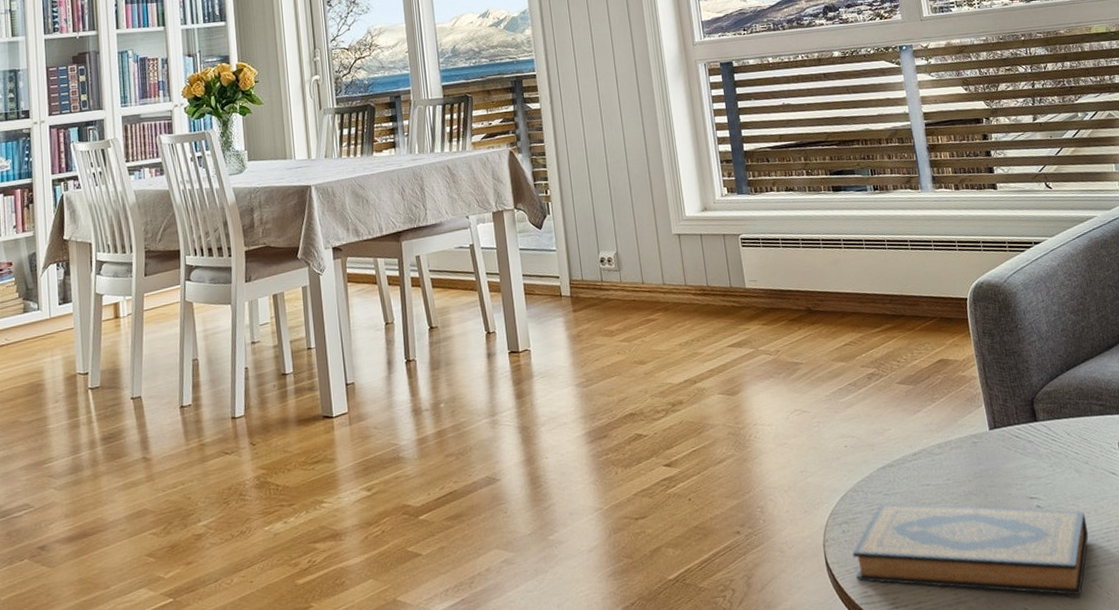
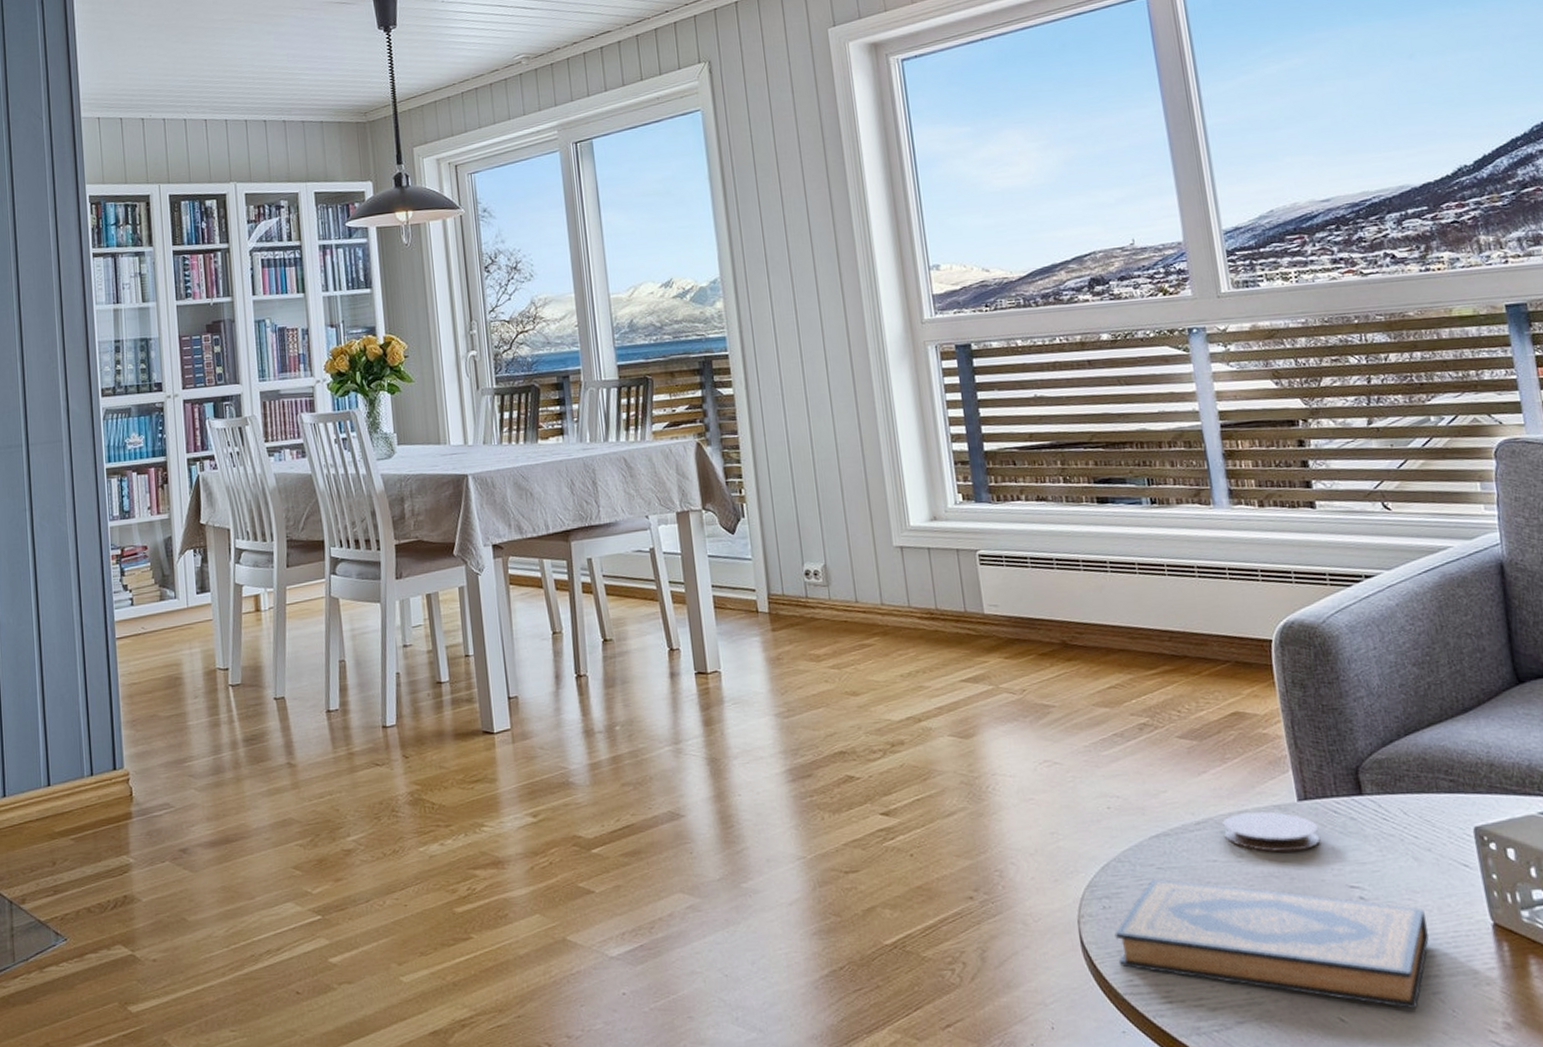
coaster: none [933,440,1006,474] -> present [1222,811,1320,852]

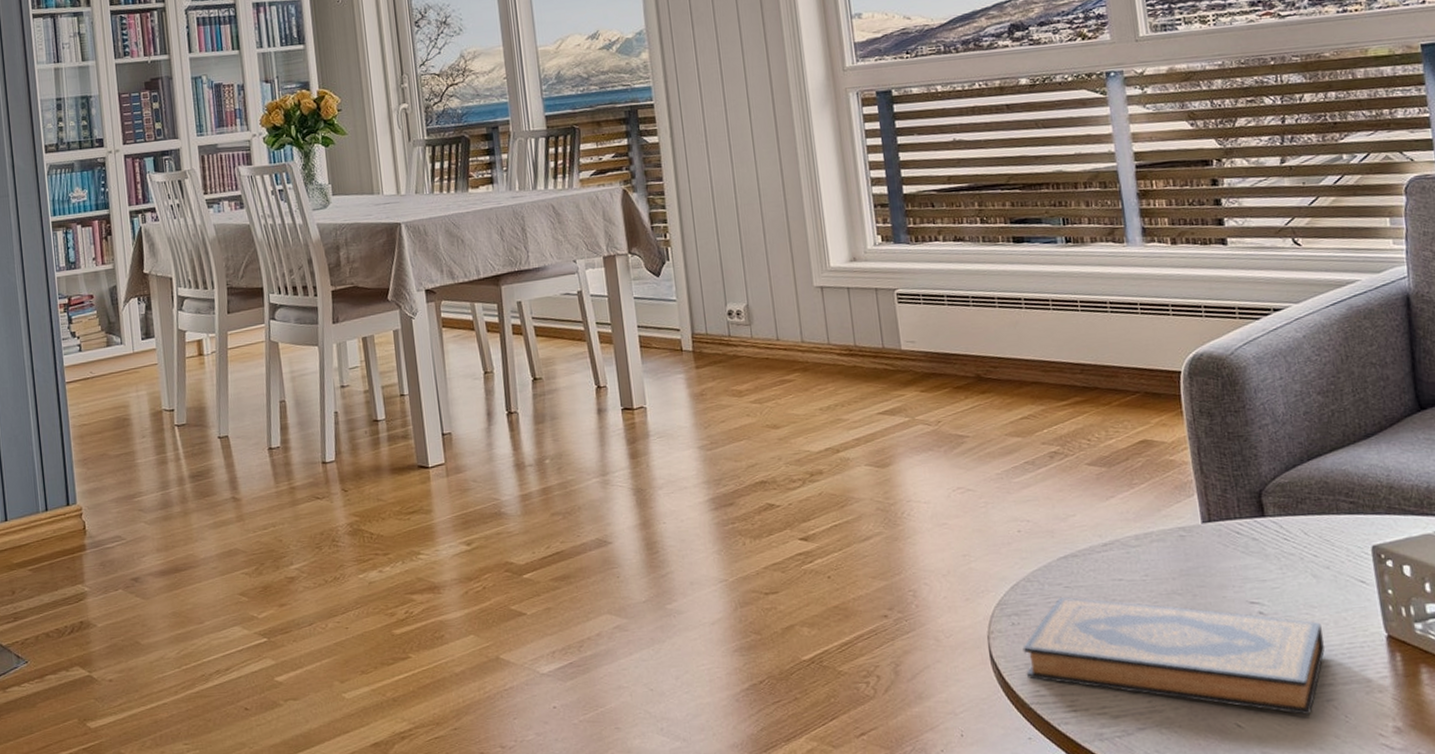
coaster: present [1222,811,1320,852] -> none [1129,533,1222,571]

